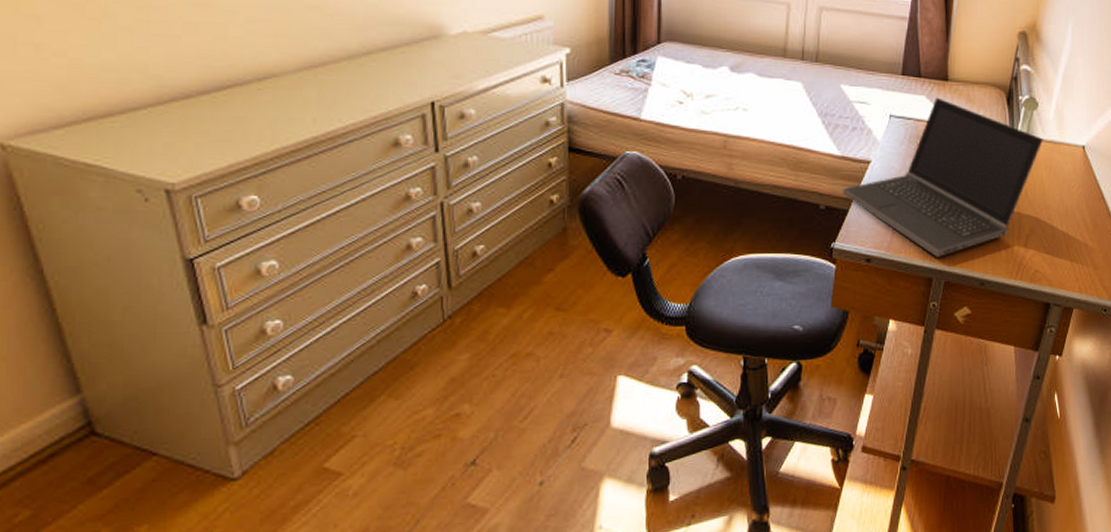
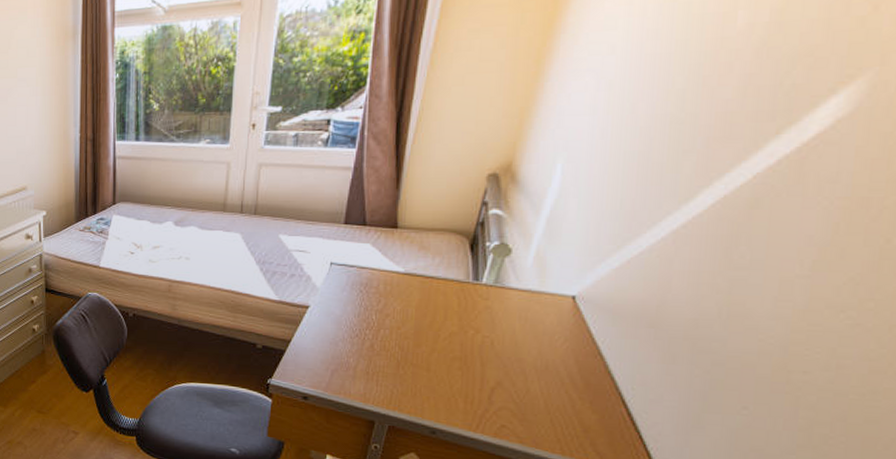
laptop computer: present [842,97,1043,257] -> none [279,245,517,402]

